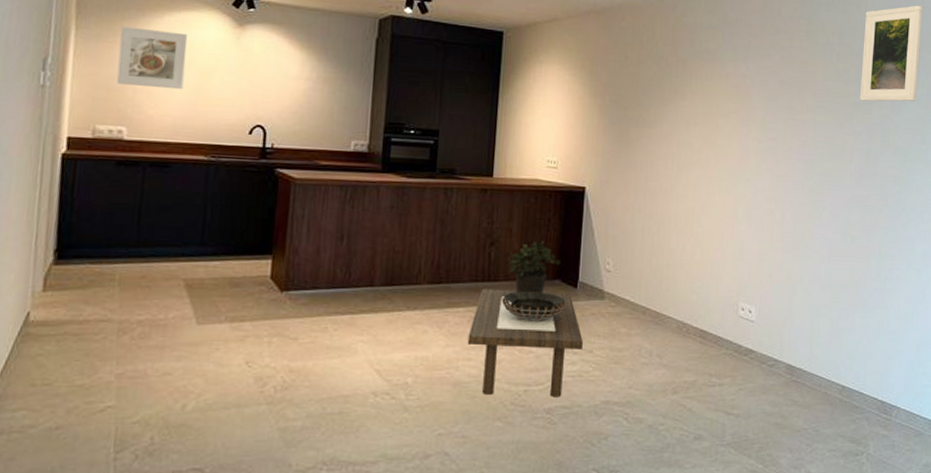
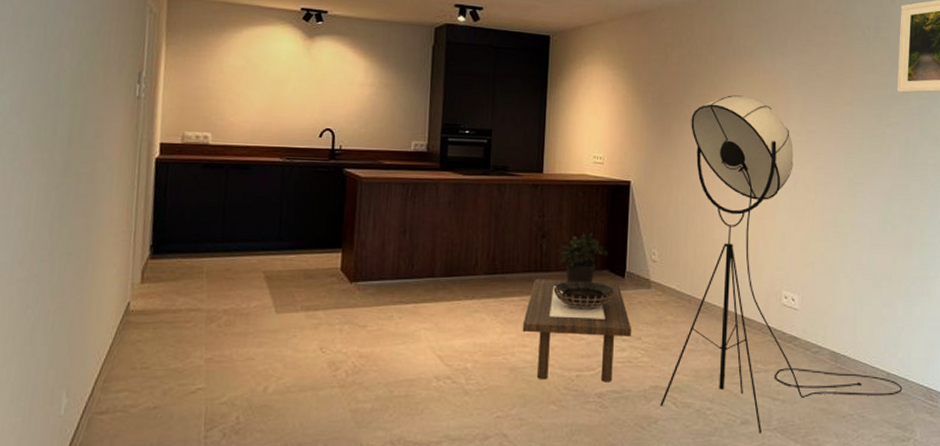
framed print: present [116,26,188,90] -> none [202,41,264,98]
floor lamp: none [611,99,857,448] -> present [660,95,903,433]

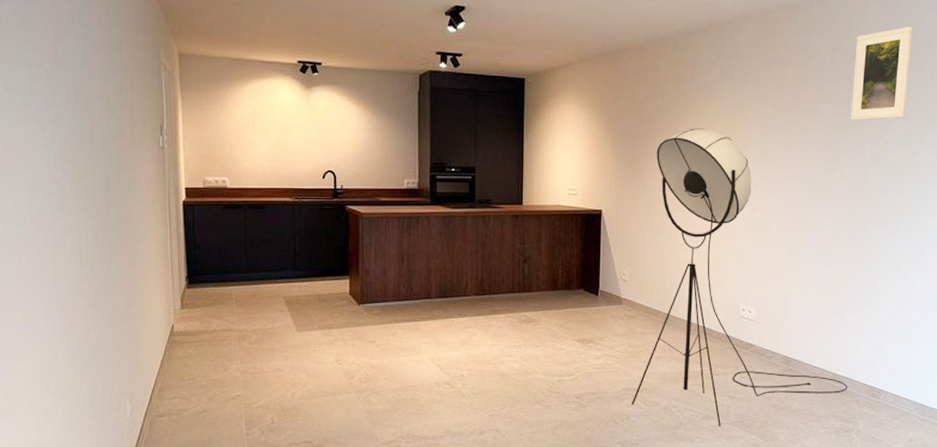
coffee table: present [522,278,631,383] -> none [509,298,605,386]
decorative bowl: present [553,281,614,308] -> none [535,299,589,323]
potted plant: present [559,233,609,283] -> none [539,257,584,302]

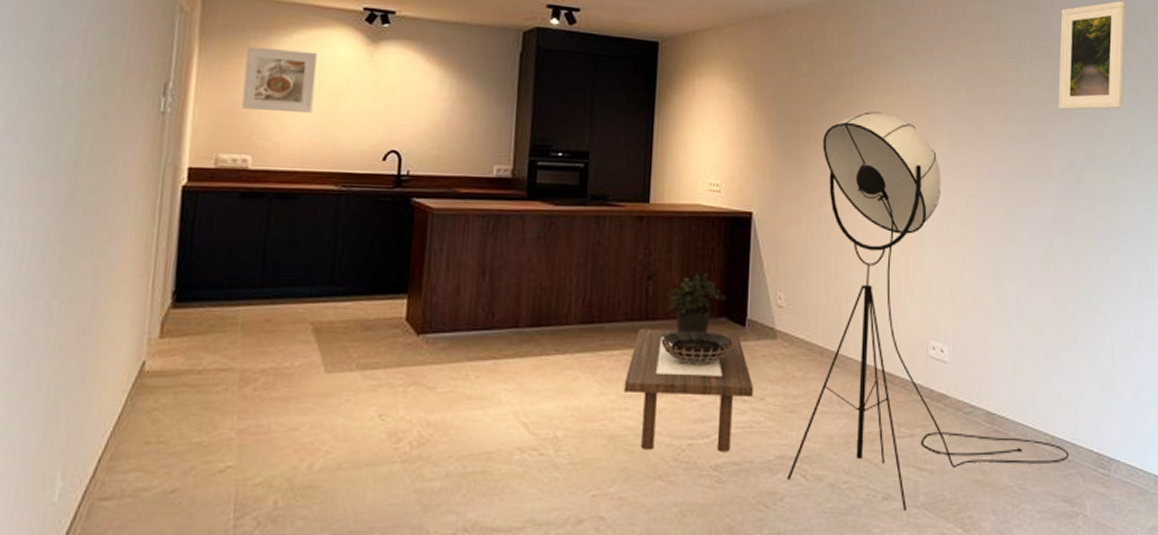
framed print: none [216,95,268,145] -> present [241,46,317,114]
coffee table: none [509,298,605,386] -> present [623,328,753,452]
decorative bowl: none [535,299,589,323] -> present [661,331,733,363]
potted plant: none [539,257,584,302] -> present [667,274,727,334]

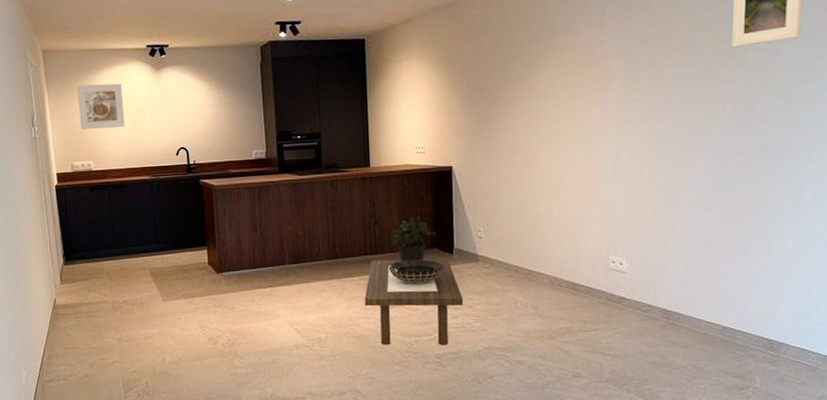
floor lamp: present [787,111,1069,510] -> none [494,72,740,385]

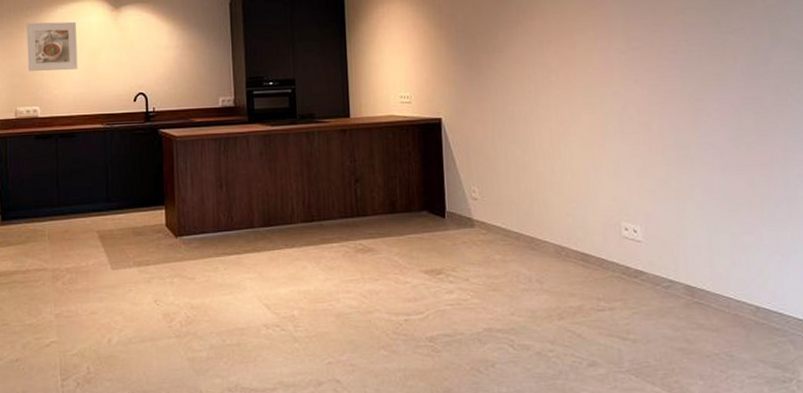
coffee table: present [364,258,463,346] -> none [344,223,458,326]
decorative bowl: present [389,259,445,283] -> none [372,223,436,251]
potted plant: present [391,217,437,262] -> none [374,174,426,227]

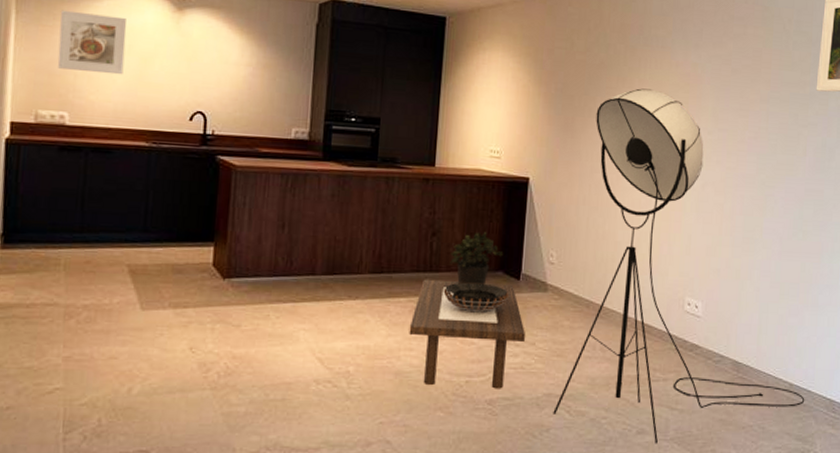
coffee table: none [344,223,458,326] -> present [409,279,525,389]
decorative bowl: none [372,223,436,251] -> present [443,282,508,312]
potted plant: none [374,174,426,227] -> present [450,232,504,285]
floor lamp: none [496,17,777,375] -> present [553,88,805,443]

